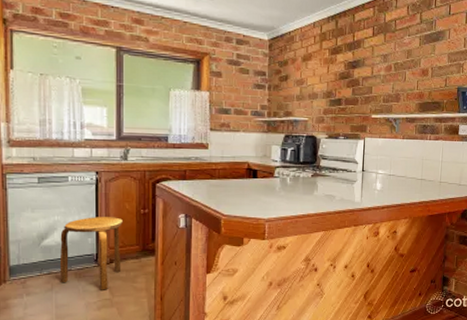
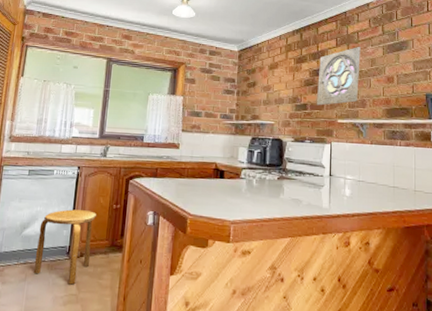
wall ornament: none [352,36,398,101] -> present [317,46,361,106]

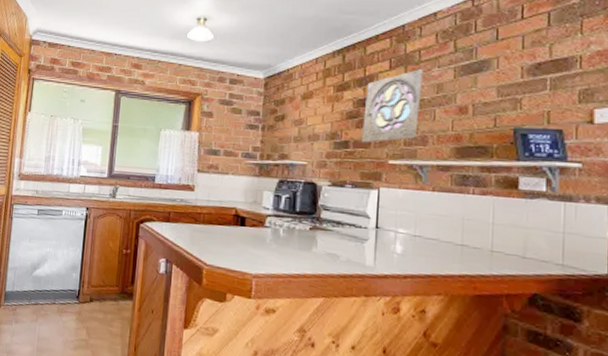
stool: present [33,209,97,285] -> none [44,252,107,330]

